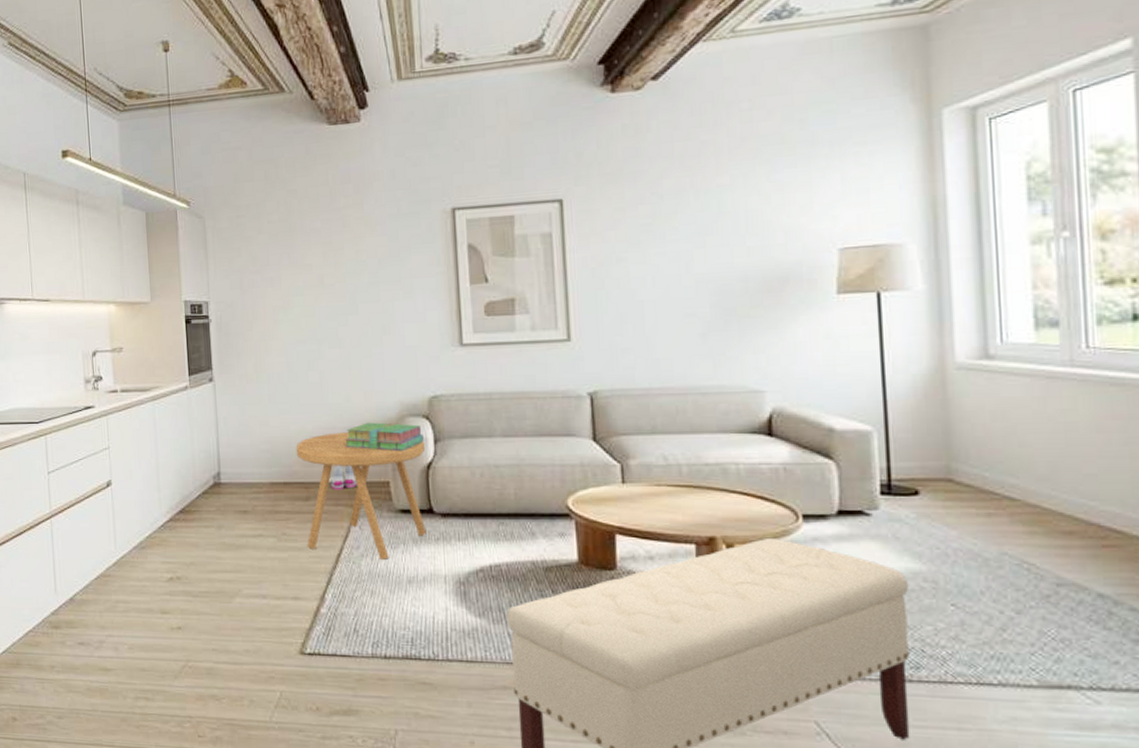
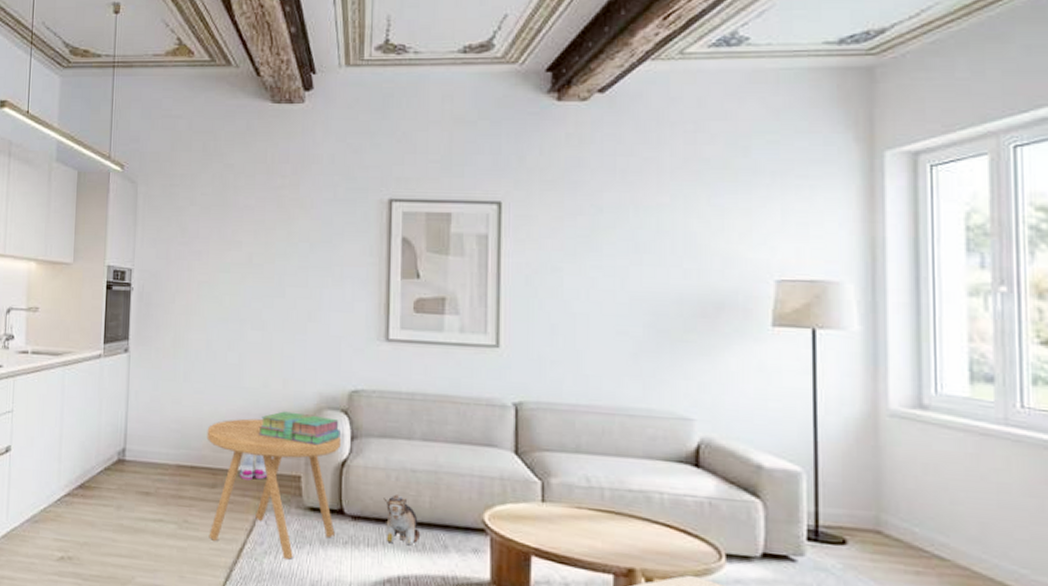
plush toy: none [470,490,507,536] -> present [384,494,420,546]

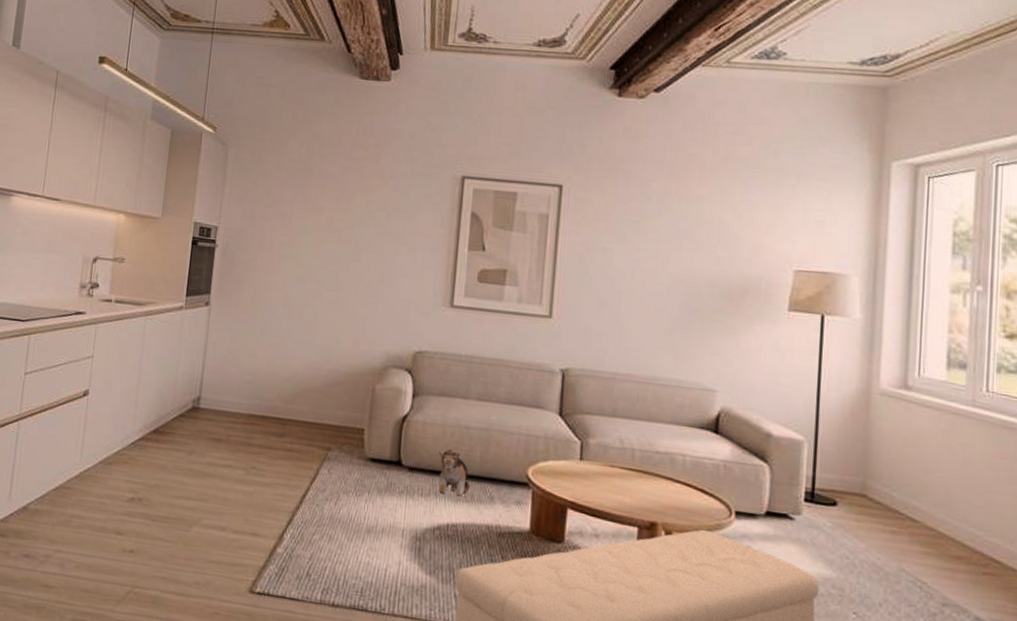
side table: present [207,418,342,560] -> none [274,373,404,506]
boots: present [239,453,267,481] -> none [306,405,333,431]
stack of books: present [258,411,341,446] -> none [327,368,404,401]

